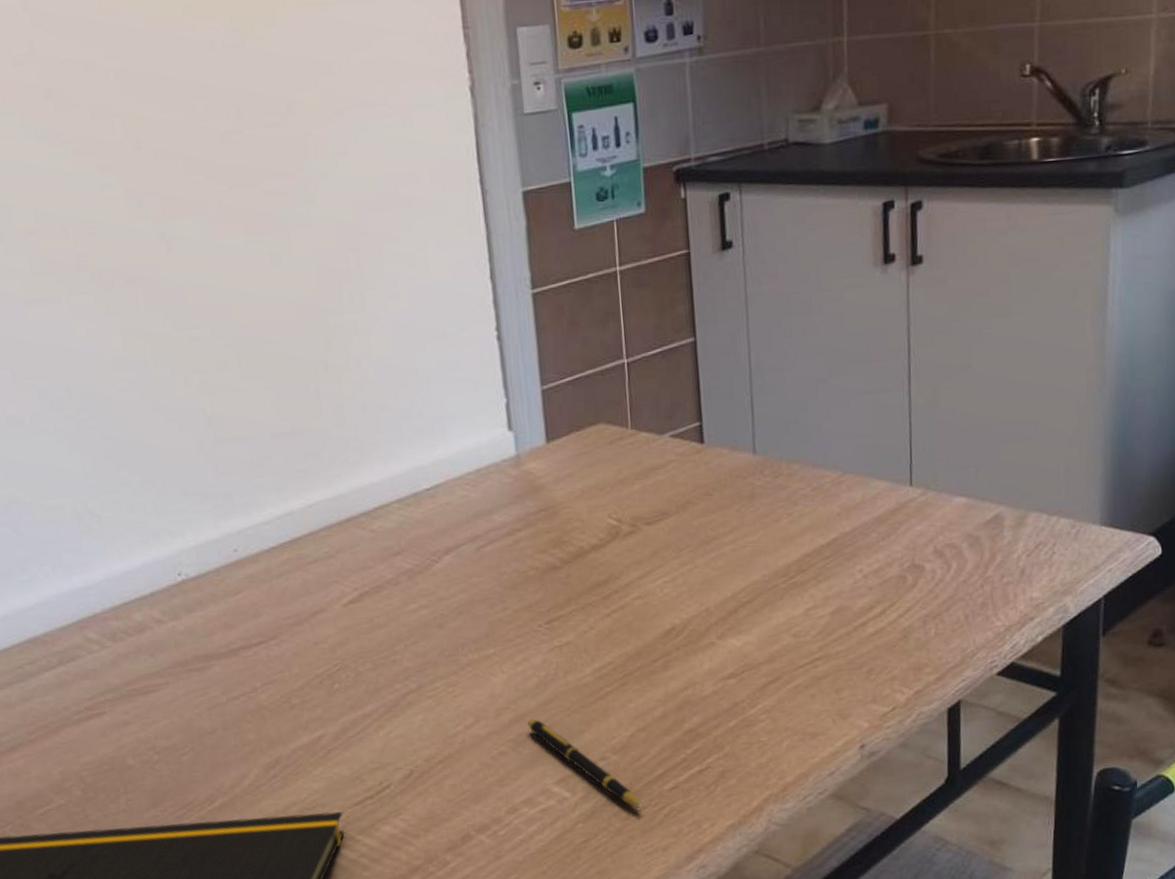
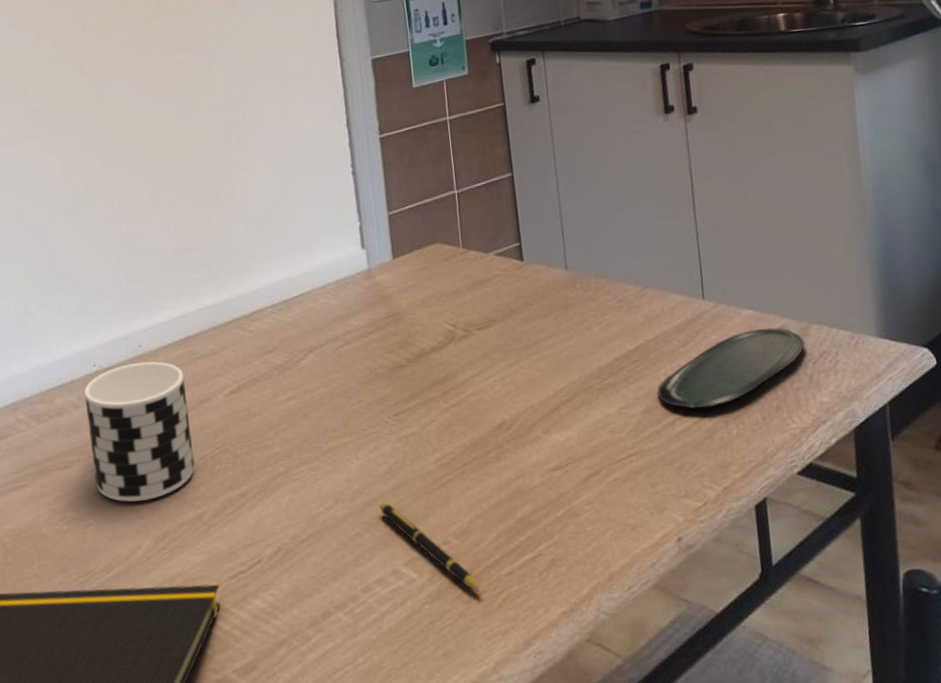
cup: none [169,568,309,728] -> present [84,361,195,502]
oval tray: none [849,516,1021,608] -> present [657,328,806,409]

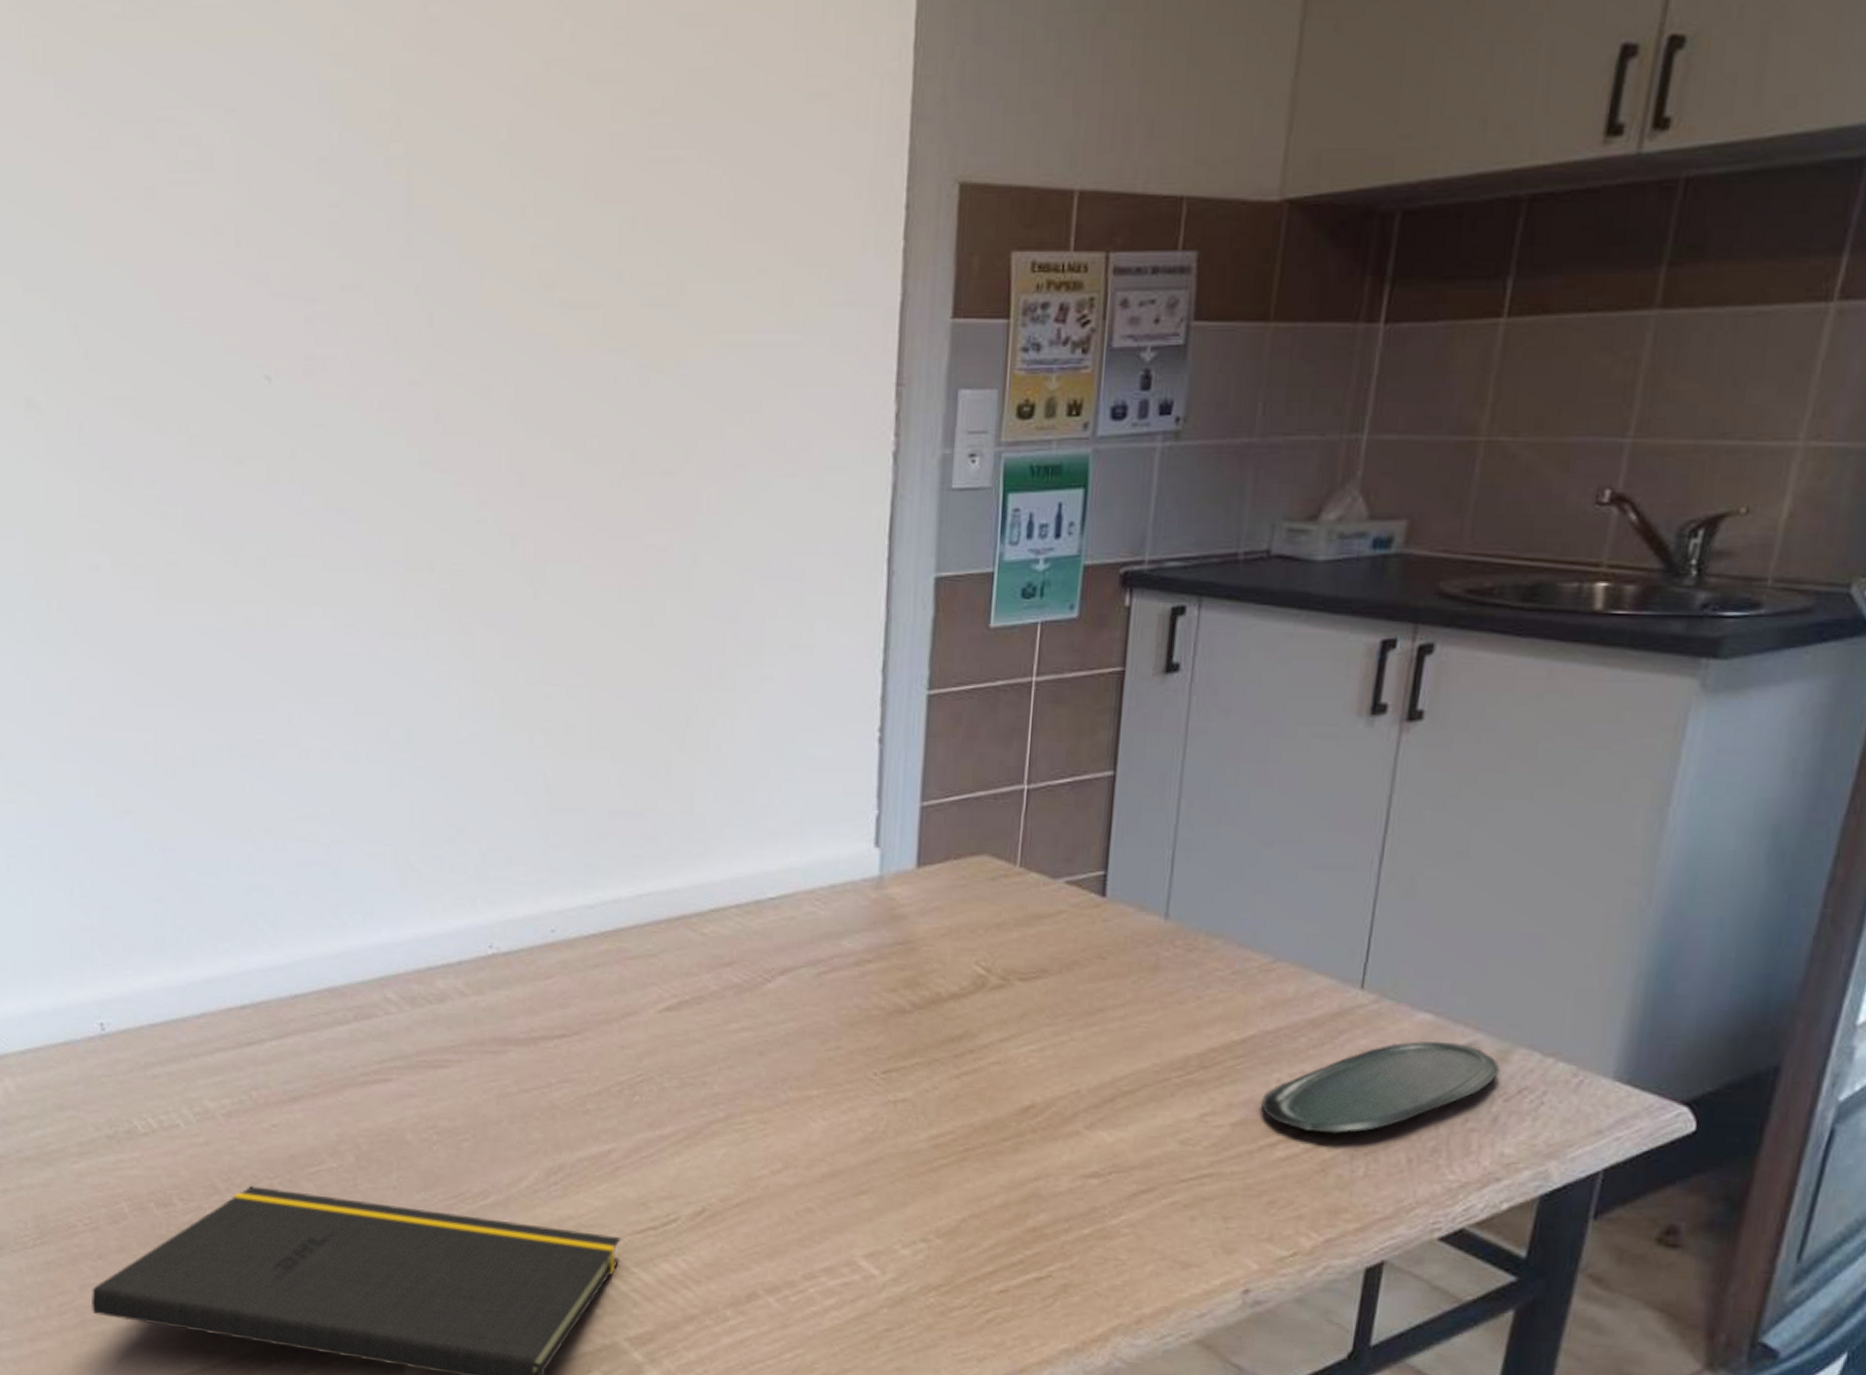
cup: present [84,361,195,502] -> none [474,951,608,1123]
pen: present [379,502,482,592] -> none [842,1177,962,1306]

